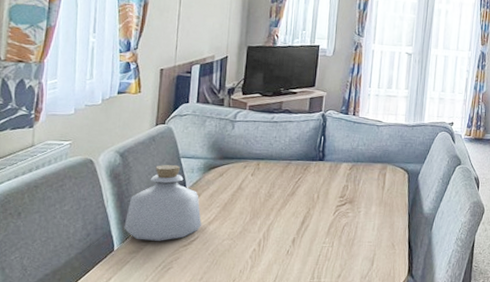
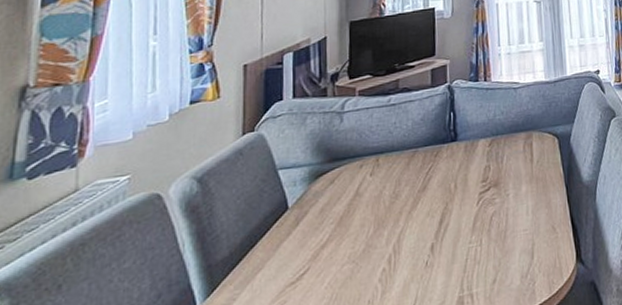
bottle: present [124,164,202,241] -> none [208,179,312,289]

